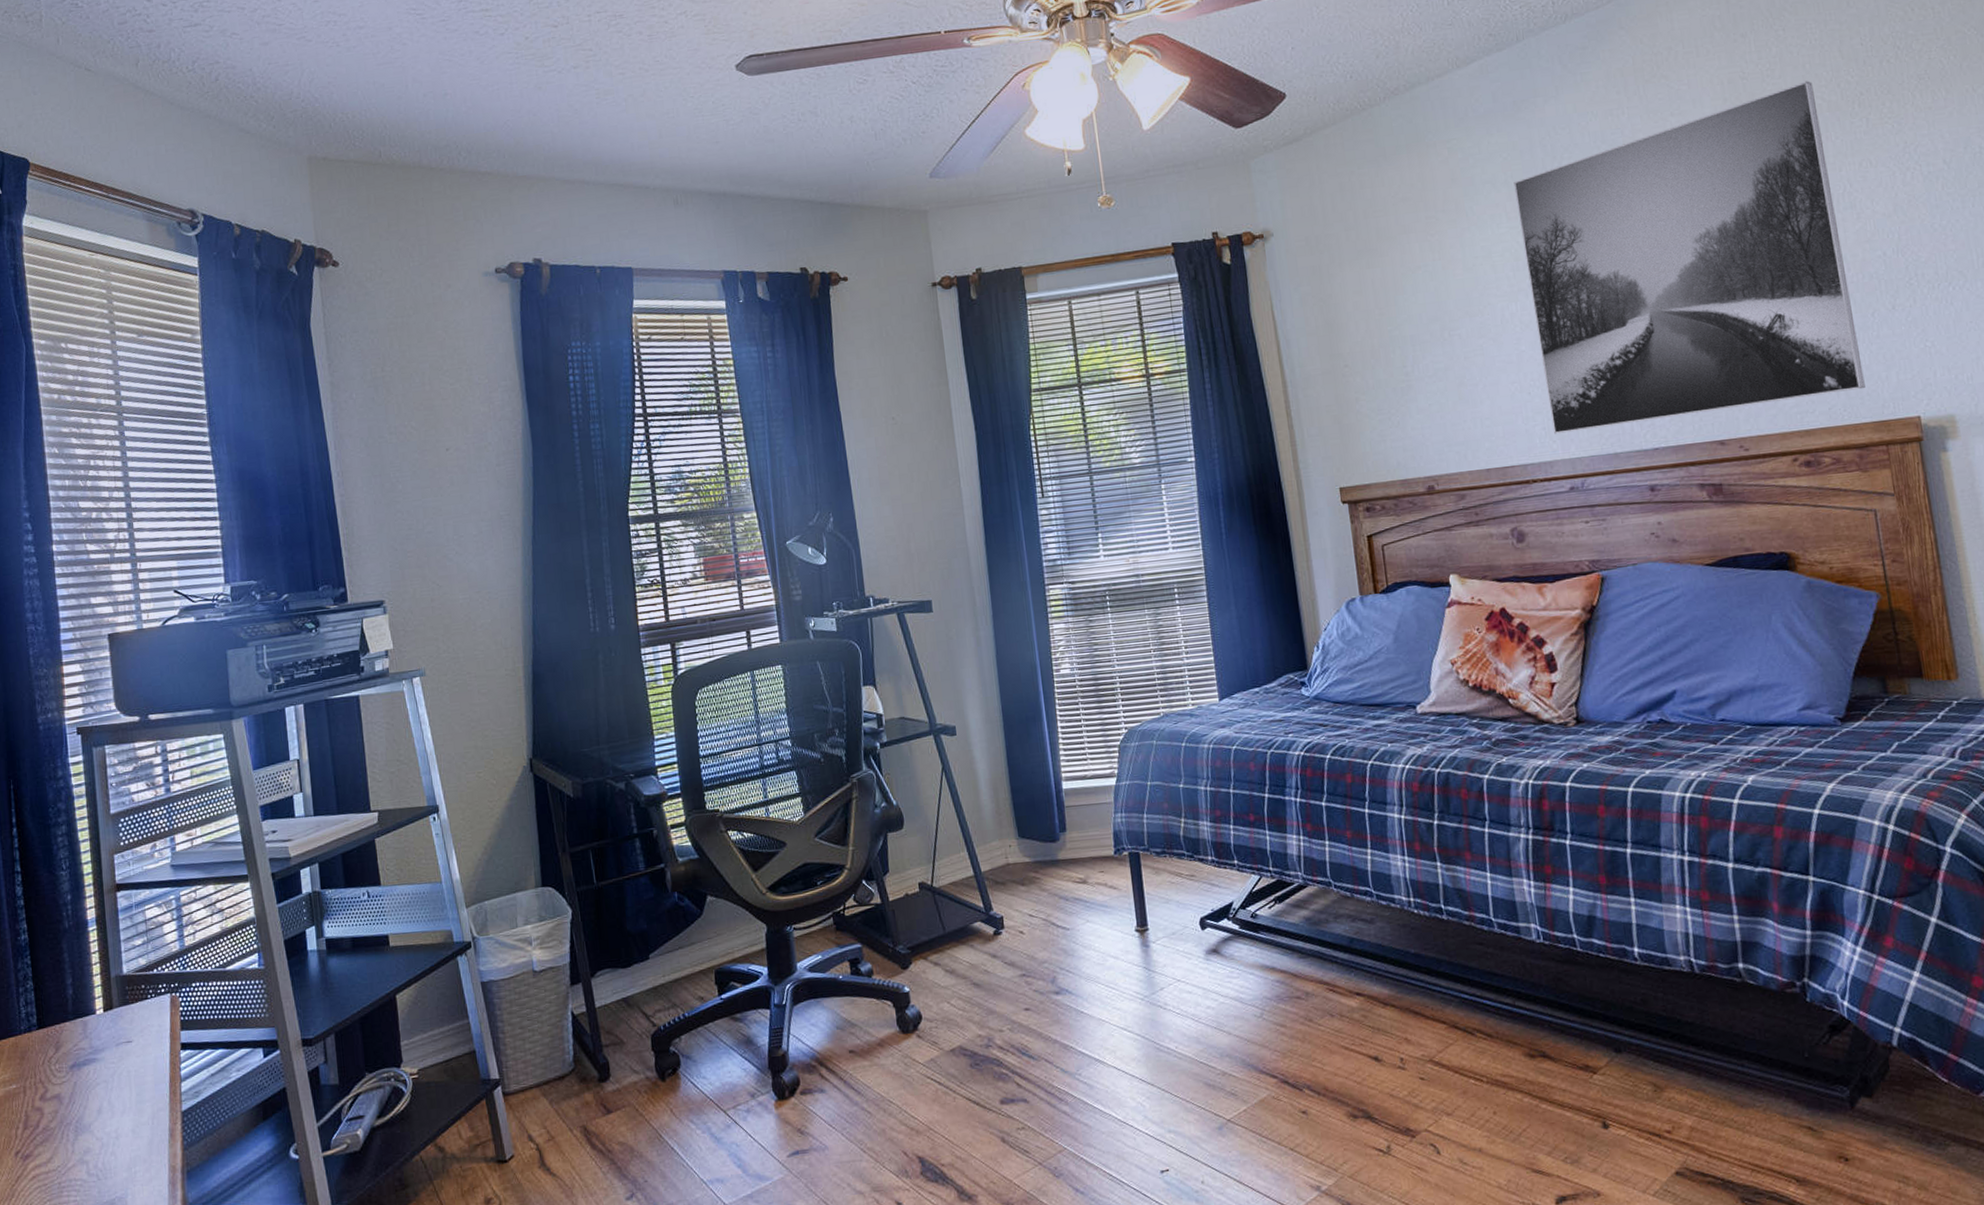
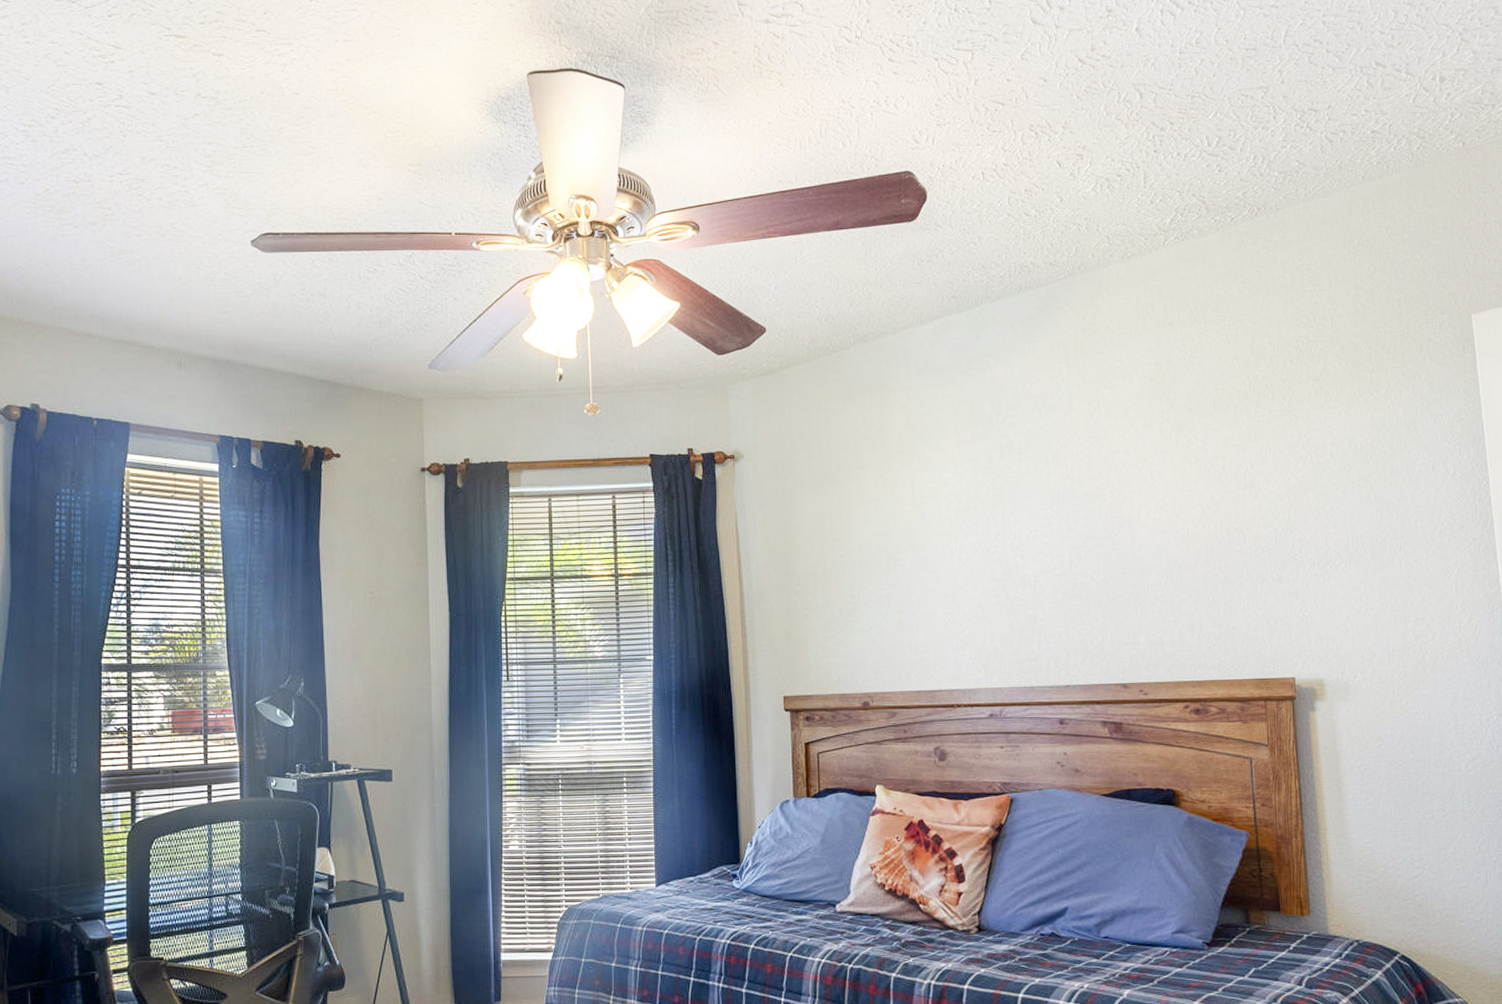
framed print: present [1513,81,1865,434] -> none [962,370,1251,665]

